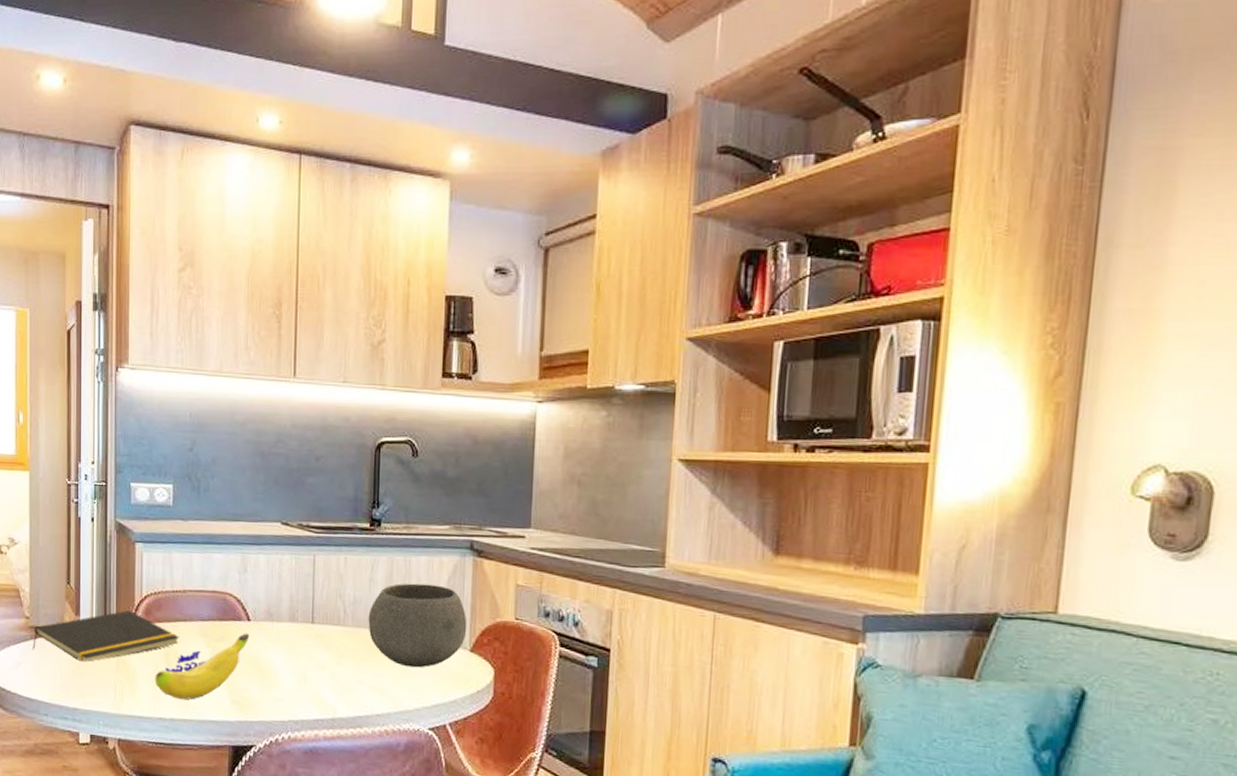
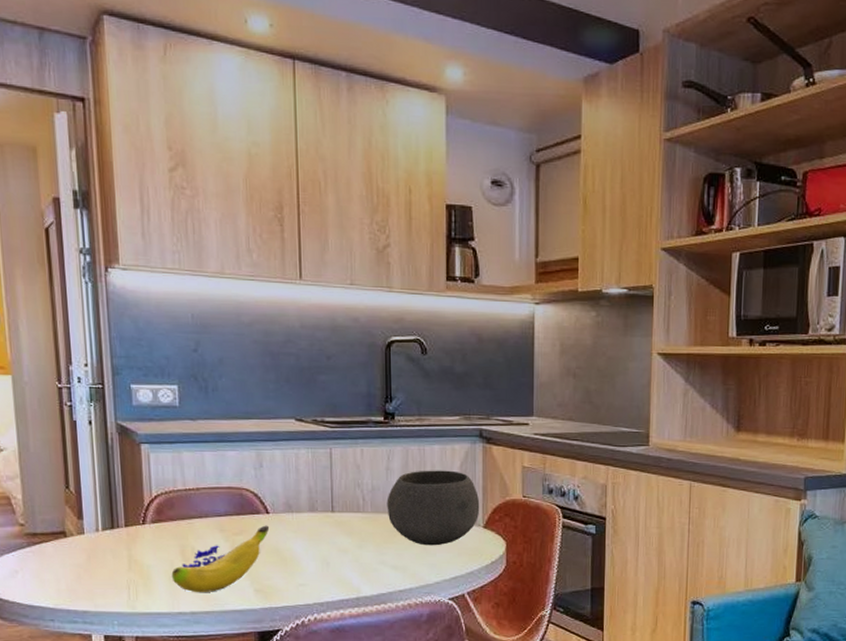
notepad: present [32,610,180,661] -> none [30,511,196,564]

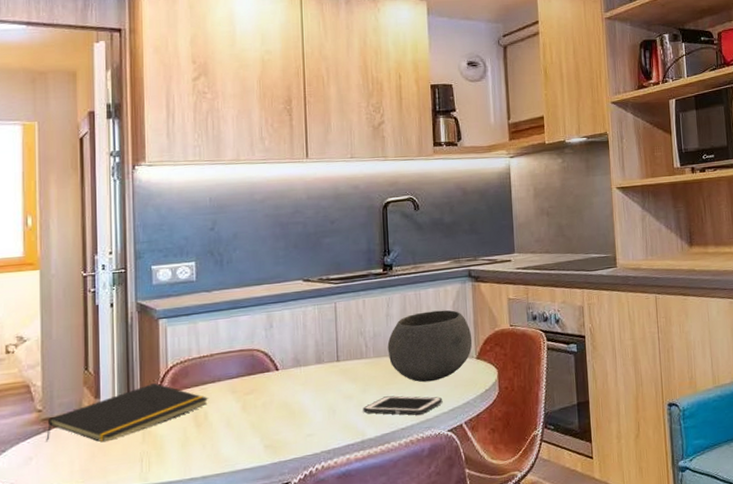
notepad: none [30,511,196,564] -> present [46,383,209,443]
banana: present [171,525,270,593] -> none [184,381,279,456]
cell phone: none [358,555,445,579] -> present [363,395,443,415]

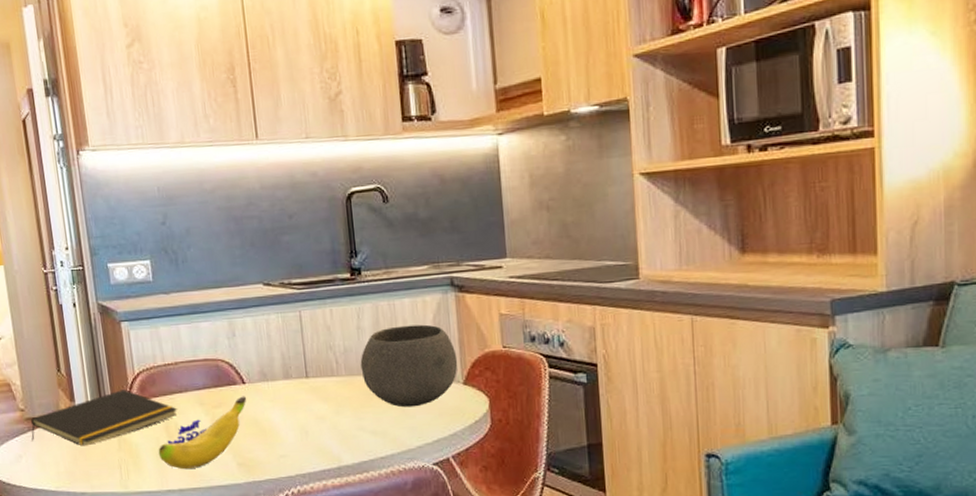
banana: none [184,381,279,456] -> present [158,396,247,470]
cell phone: present [363,395,443,415] -> none [337,420,426,444]

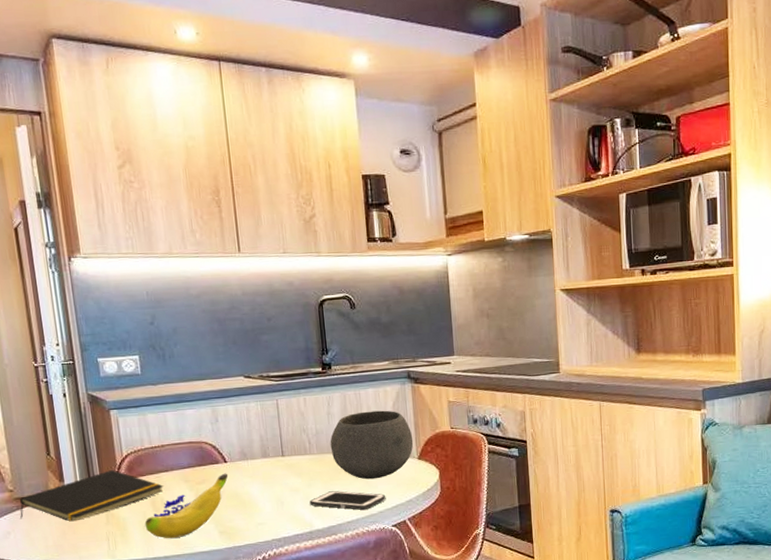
cell phone: none [337,420,426,444] -> present [309,491,386,510]

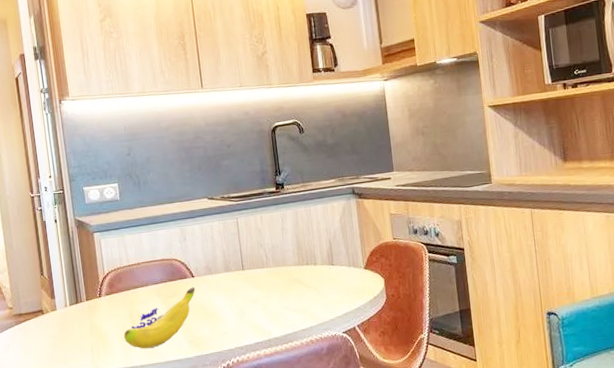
notepad: present [19,470,164,521] -> none [17,287,140,334]
cell phone: present [309,491,386,510] -> none [267,300,337,318]
bowl: present [330,410,414,480] -> none [284,224,360,290]

